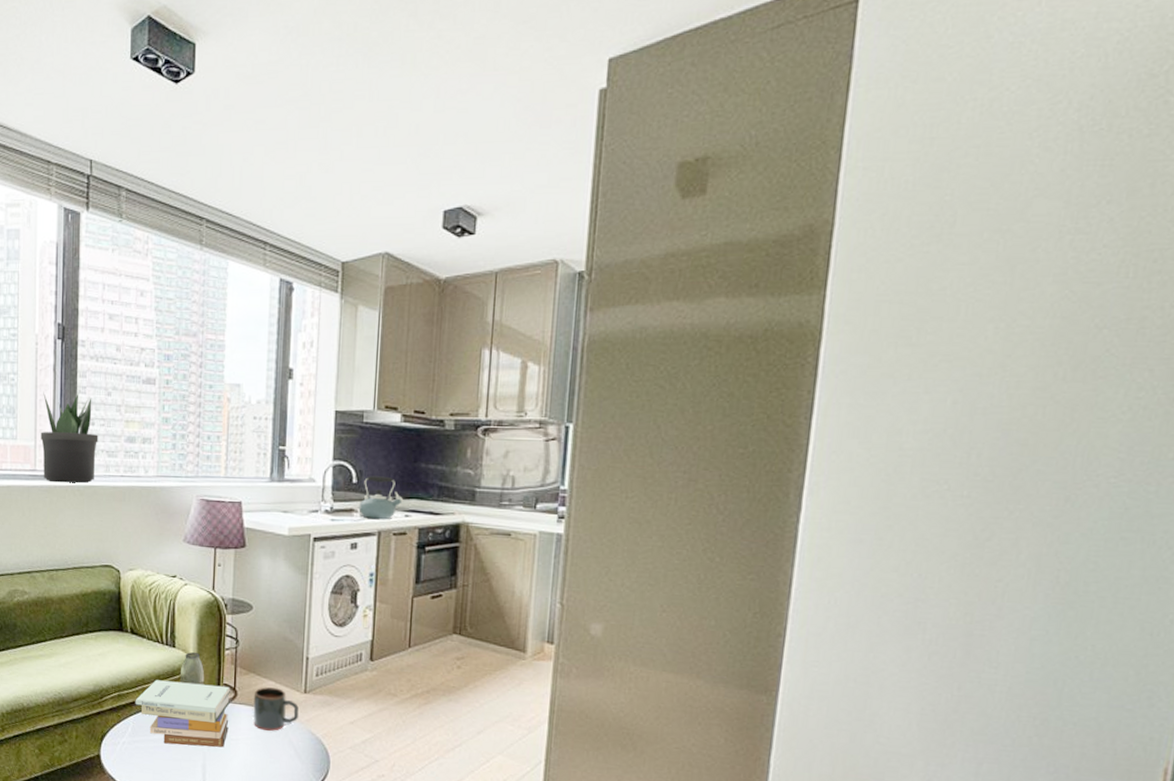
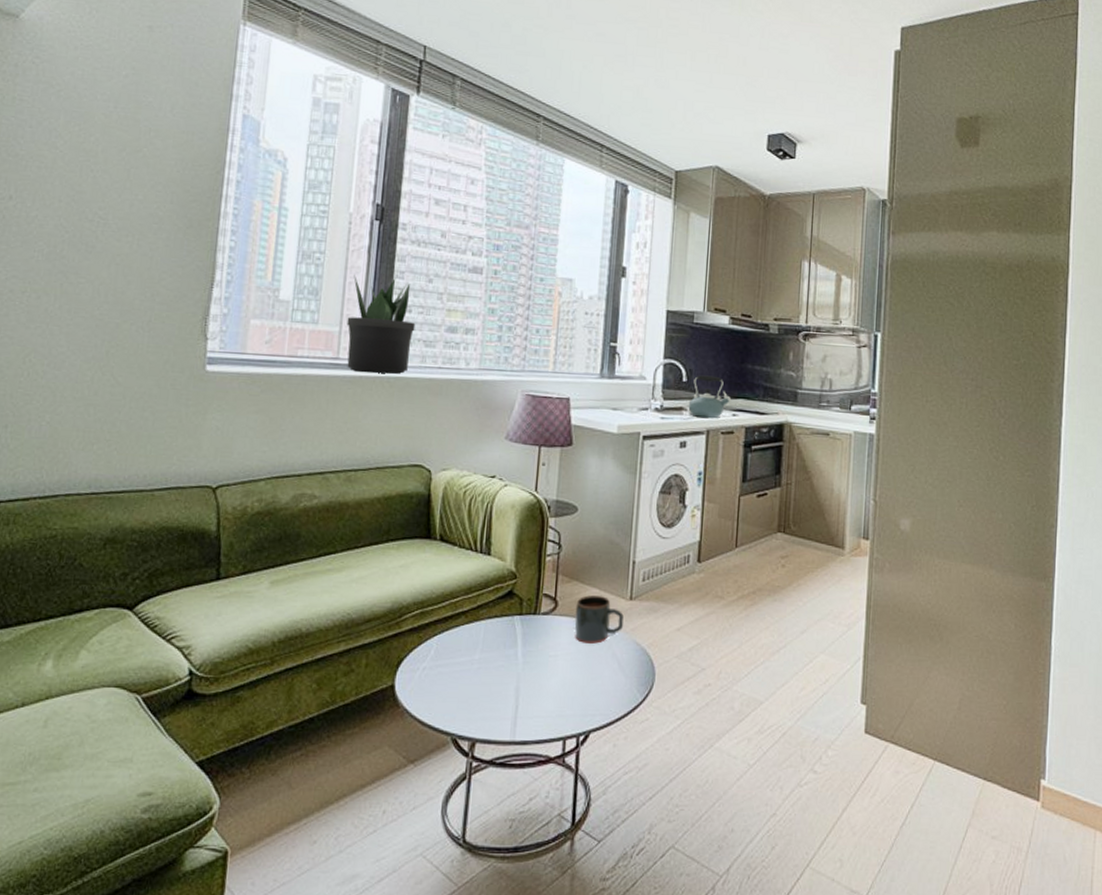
books: present [135,680,230,748] -> none [440,593,550,667]
vase: present [179,652,205,685] -> none [493,560,523,596]

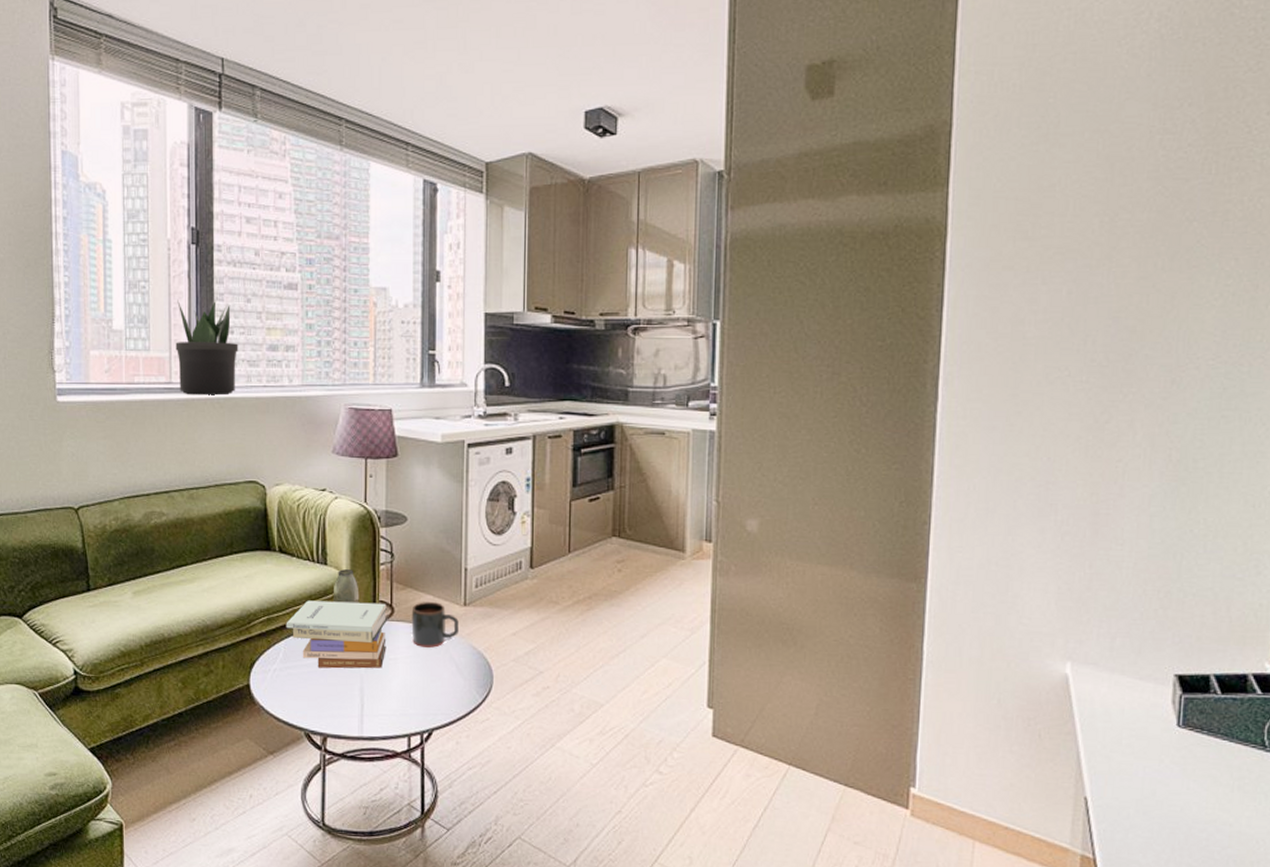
books: none [440,593,550,667] -> present [286,600,387,669]
vase: none [493,560,523,596] -> present [333,569,360,603]
kettle: present [688,375,732,419] -> none [512,378,558,423]

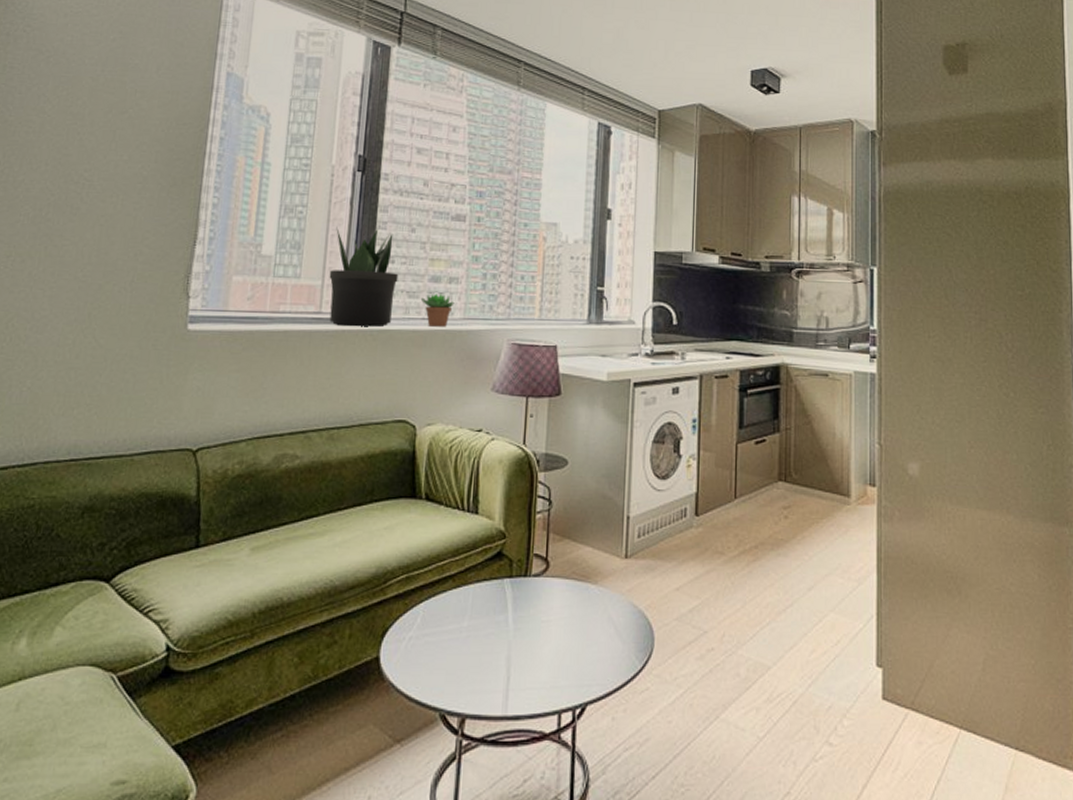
succulent plant: none [260,362,292,394] -> present [420,294,455,327]
books: present [286,600,387,669] -> none [427,555,542,635]
vase: present [333,569,360,603] -> none [482,519,512,557]
mug: present [411,602,459,648] -> none [567,554,619,607]

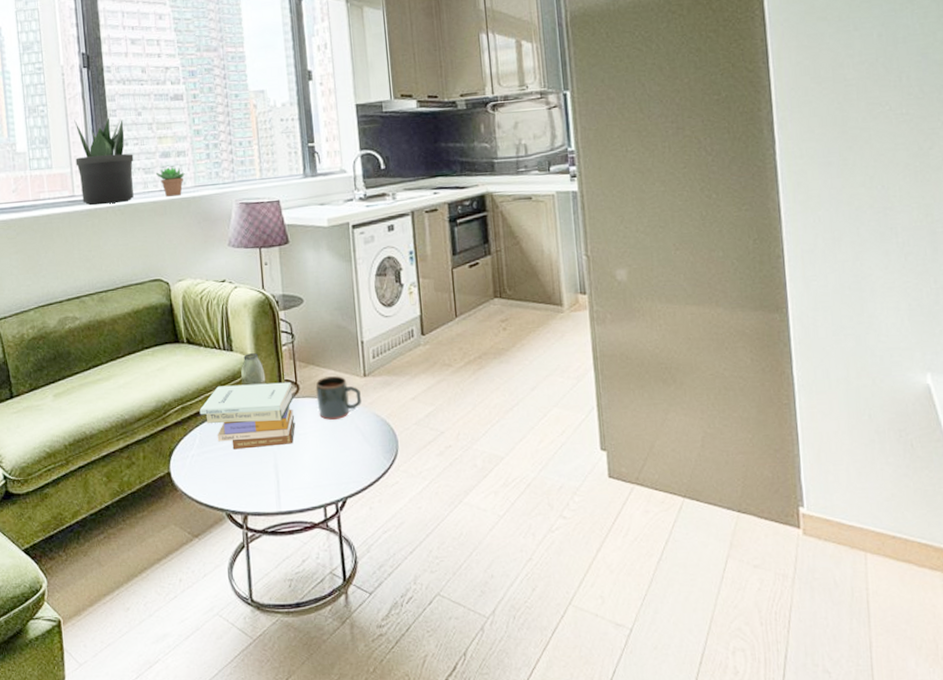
books: none [427,555,542,635] -> present [199,382,296,450]
vase: none [482,519,512,557] -> present [240,353,266,386]
mug: none [567,554,619,607] -> present [315,376,361,420]

